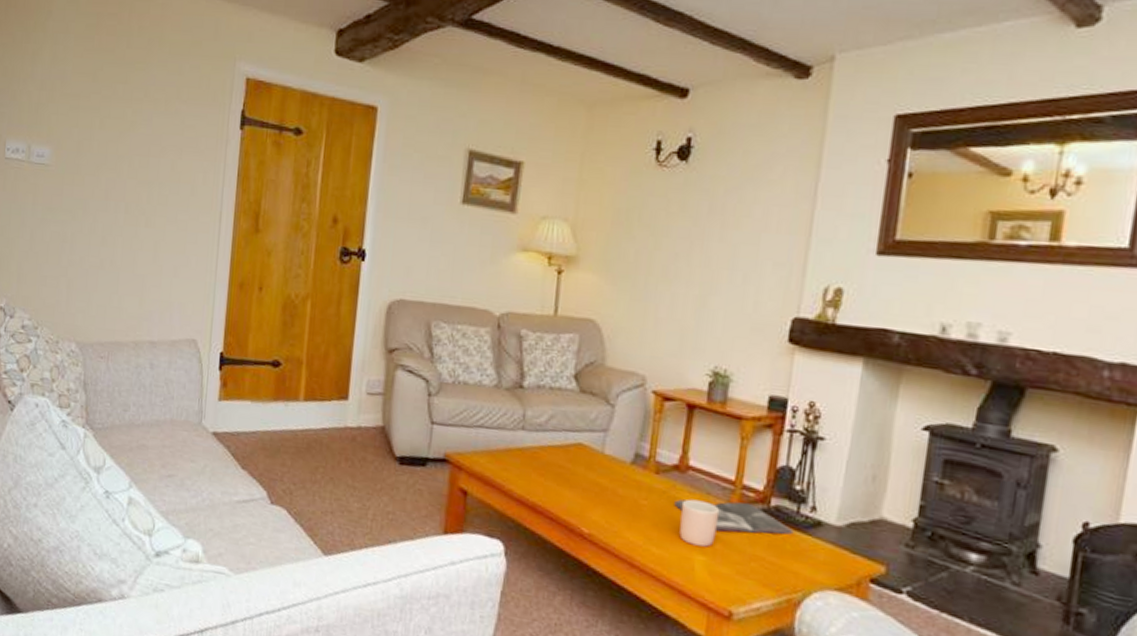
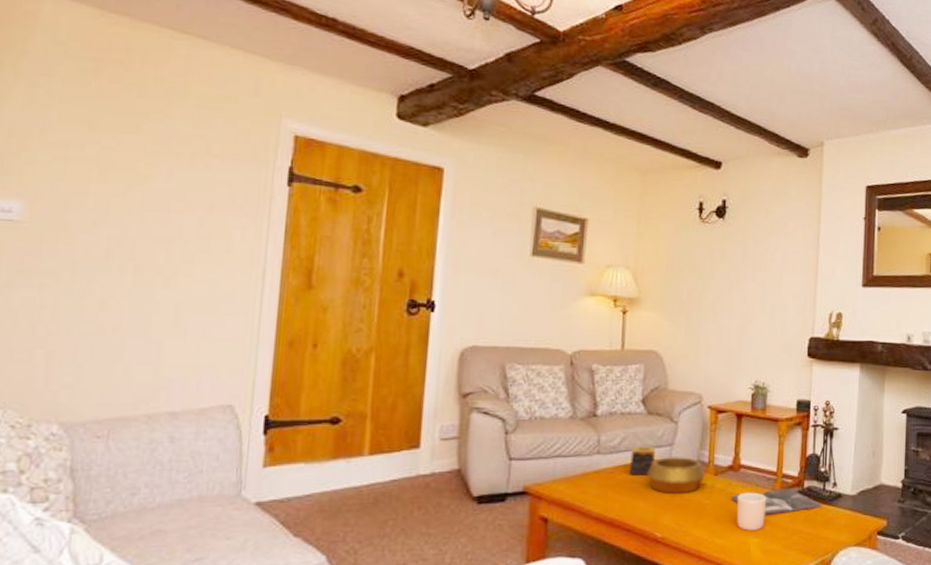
candle: none [556,426,588,462] -> present [630,446,656,475]
decorative bowl: none [575,443,646,489] -> present [647,455,707,495]

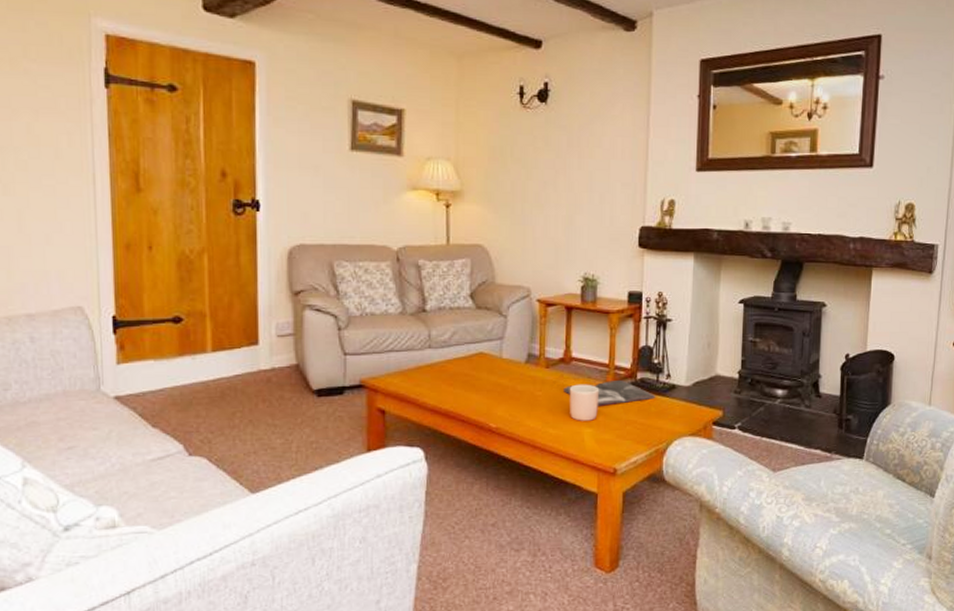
candle: present [630,446,656,475] -> none [462,340,487,369]
decorative bowl: present [647,455,707,495] -> none [478,349,538,387]

